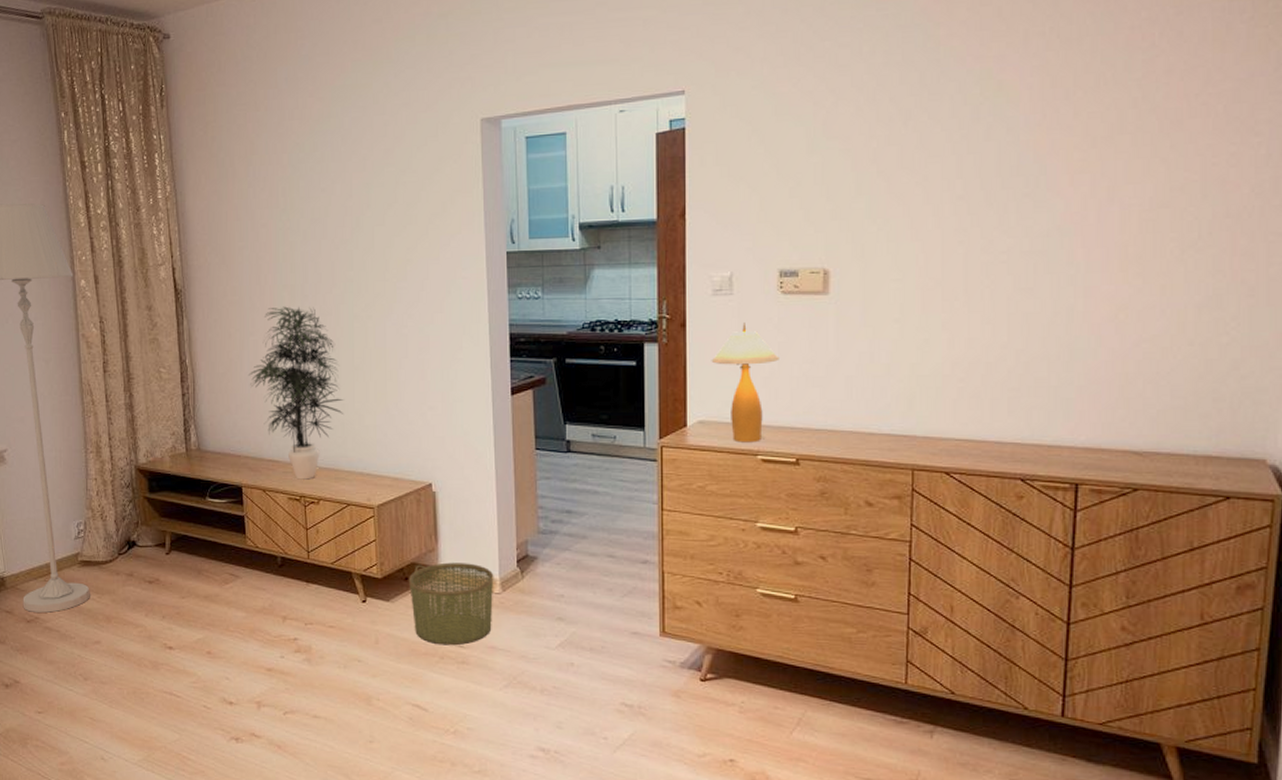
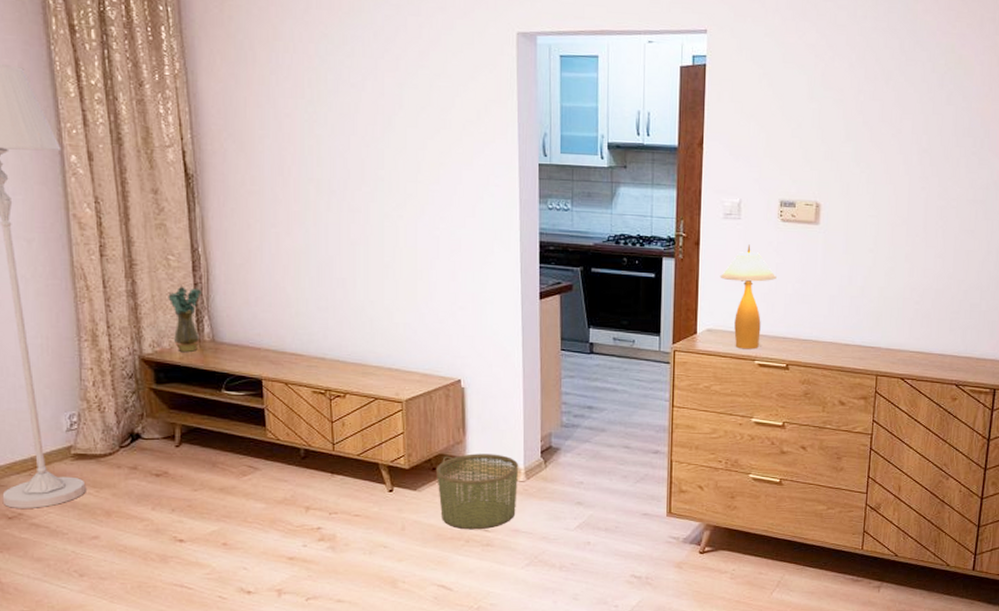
vase: none [160,395,188,460] -> present [168,284,201,352]
plant: present [249,306,344,480] -> none [270,200,373,374]

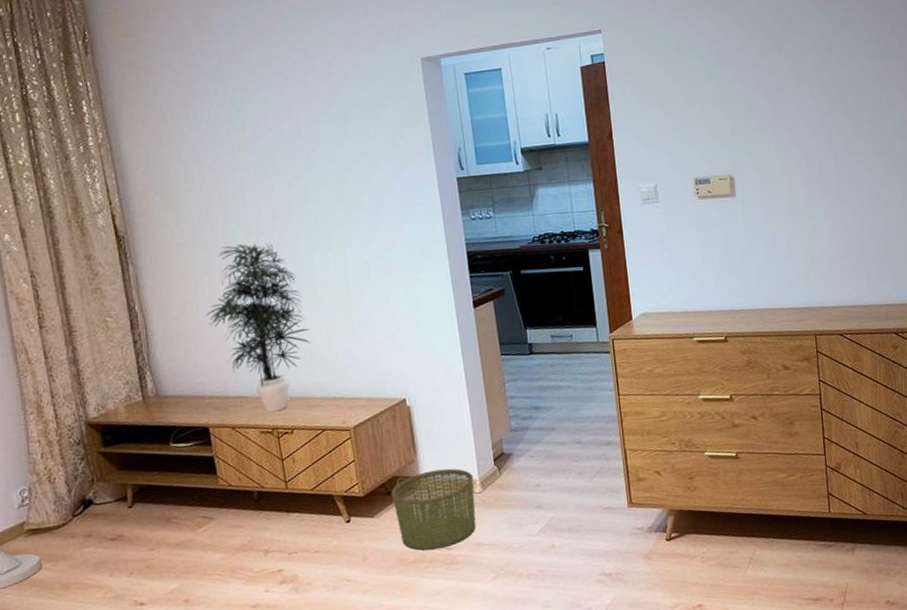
vase: present [168,284,201,352] -> none [109,344,143,411]
plant: none [270,200,373,374] -> present [206,242,310,413]
table lamp: present [720,244,777,350] -> none [646,225,702,329]

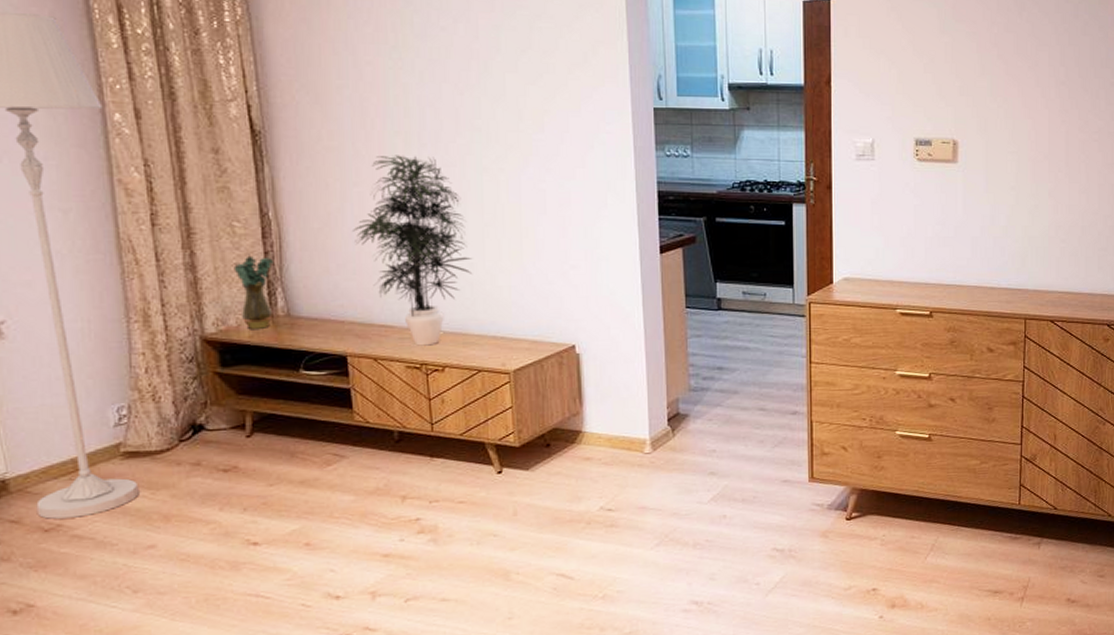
vase: none [109,344,143,411] -> present [233,254,273,329]
basket: present [390,468,476,551] -> none [550,424,644,511]

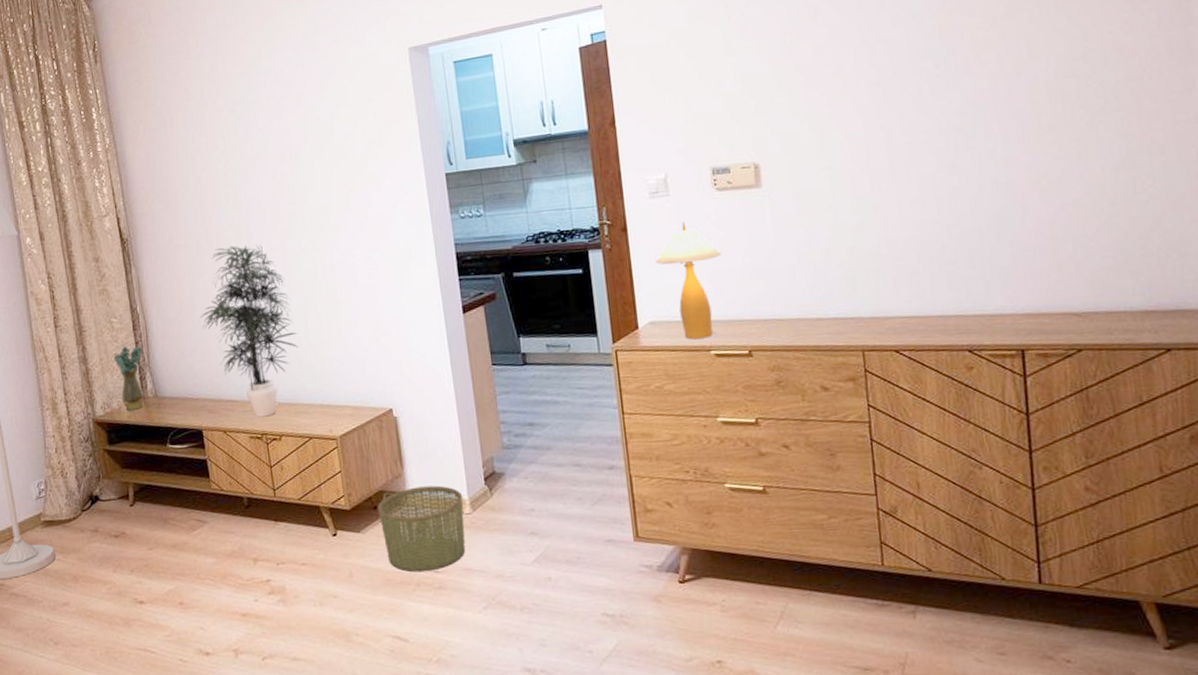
basket: none [550,424,644,511] -> present [377,485,466,572]
table lamp: none [855,186,915,298] -> present [655,222,721,340]

